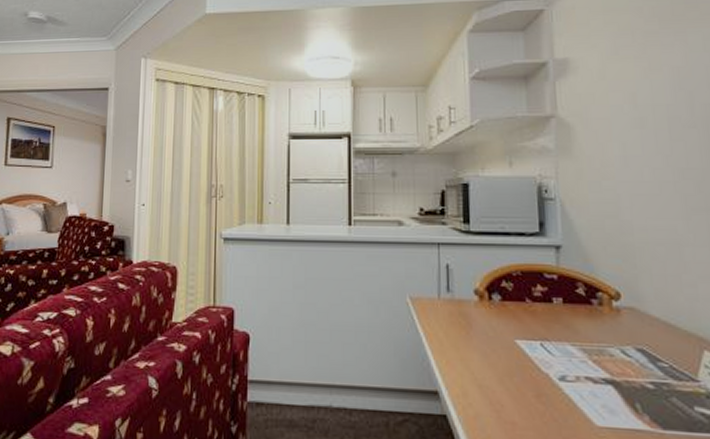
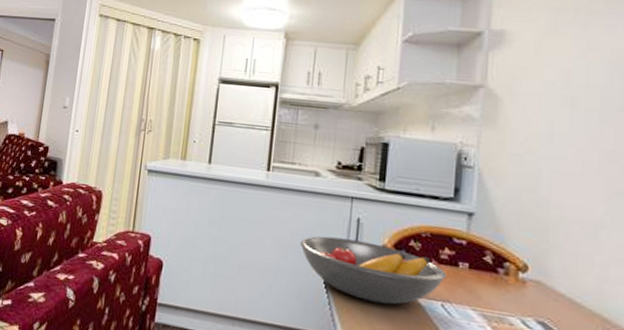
fruit bowl: none [391,287,542,351] -> present [300,236,447,305]

